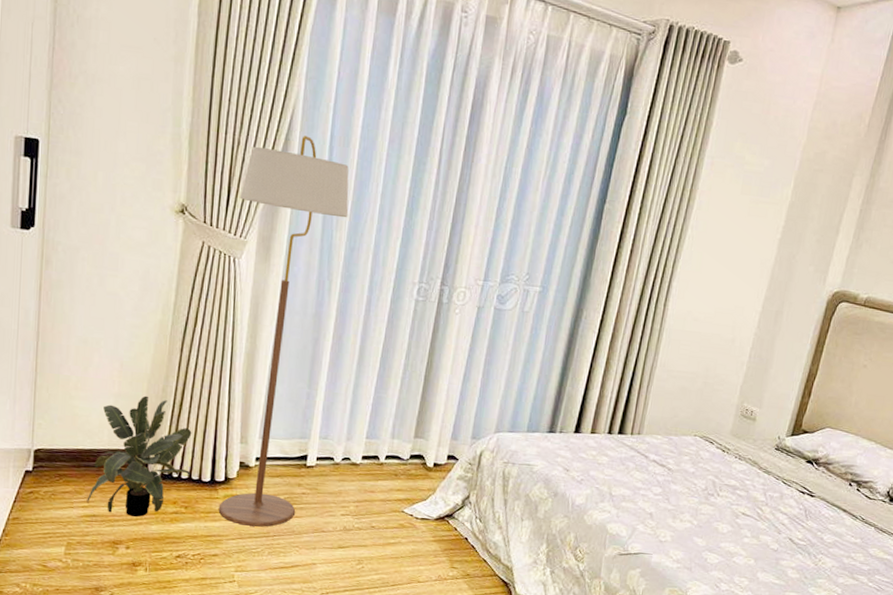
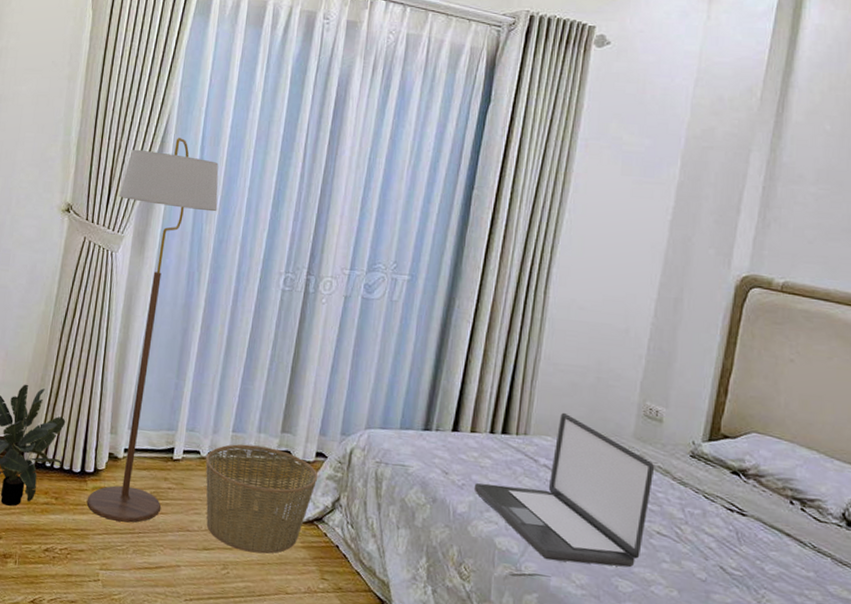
basket: none [339,449,450,549] -> present [205,444,318,554]
laptop: none [591,414,746,543] -> present [473,412,655,568]

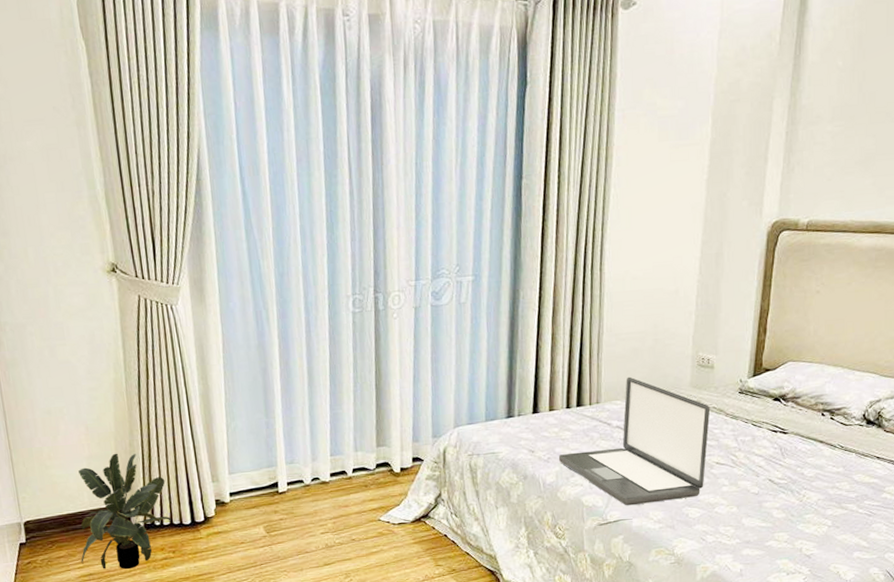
floor lamp: present [86,138,219,523] -> none [164,172,277,560]
basket: present [205,444,318,554] -> none [310,462,418,558]

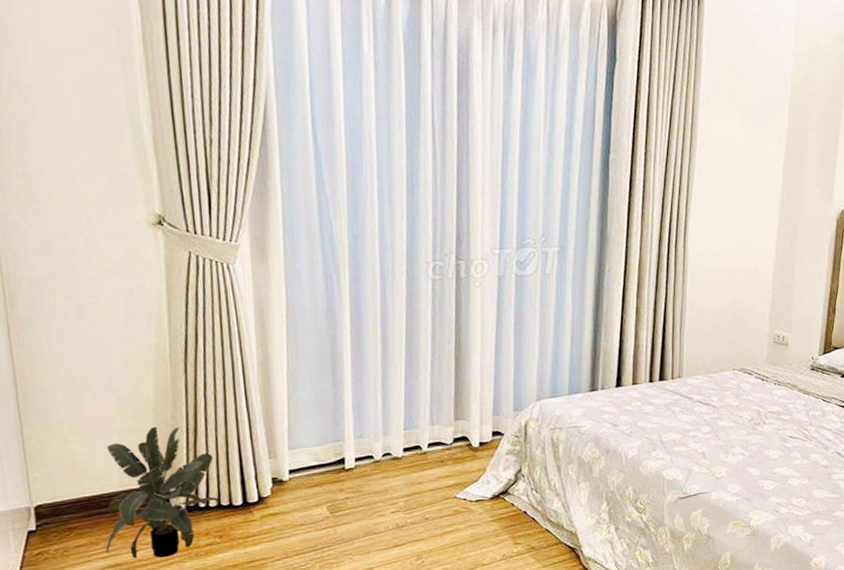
laptop: present [558,376,711,506] -> none [640,352,785,480]

